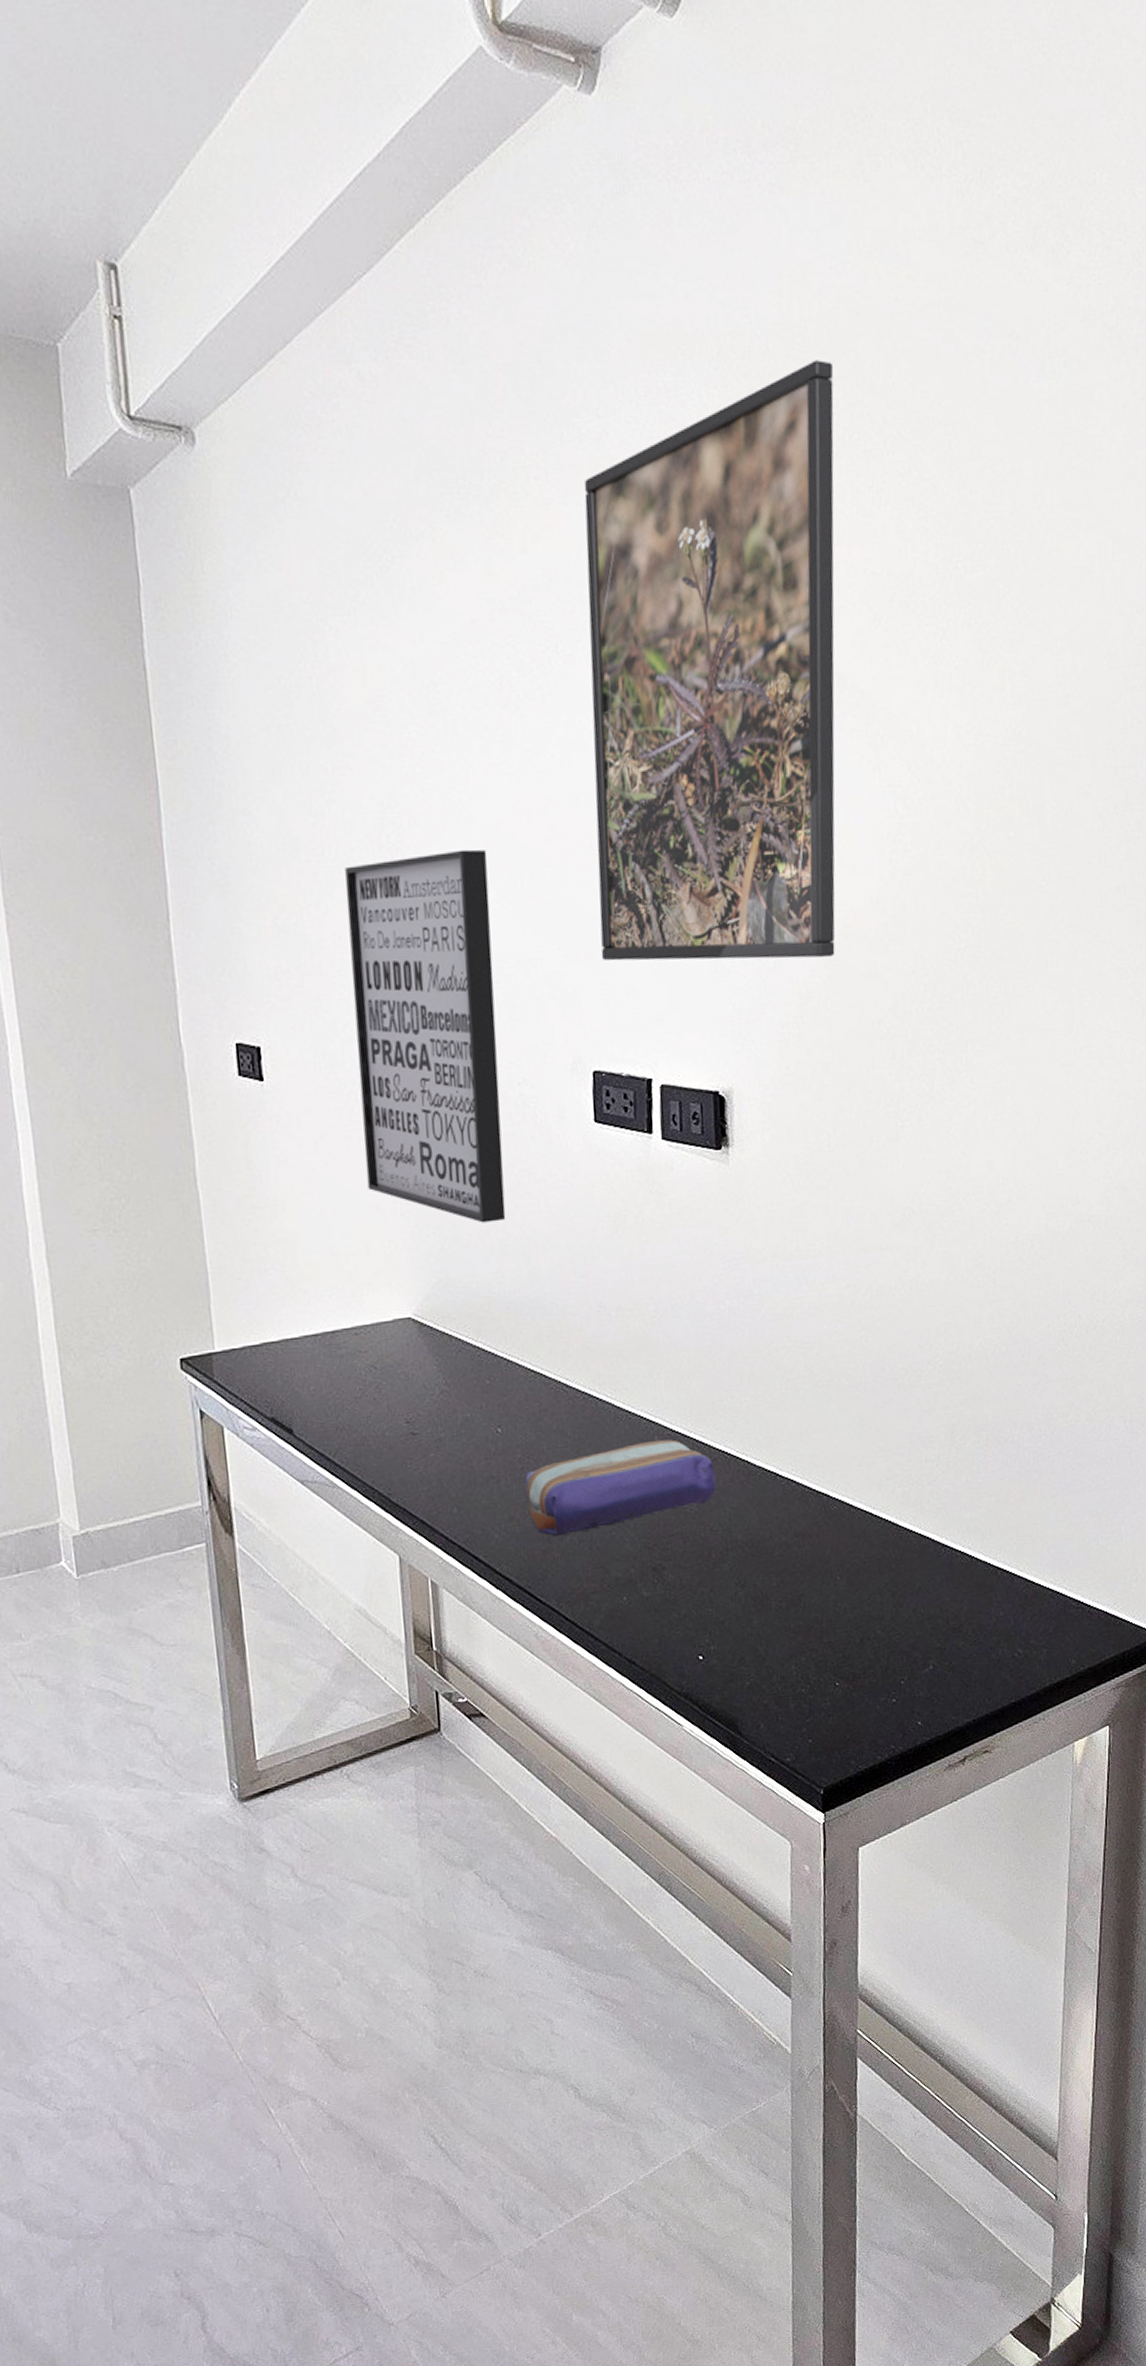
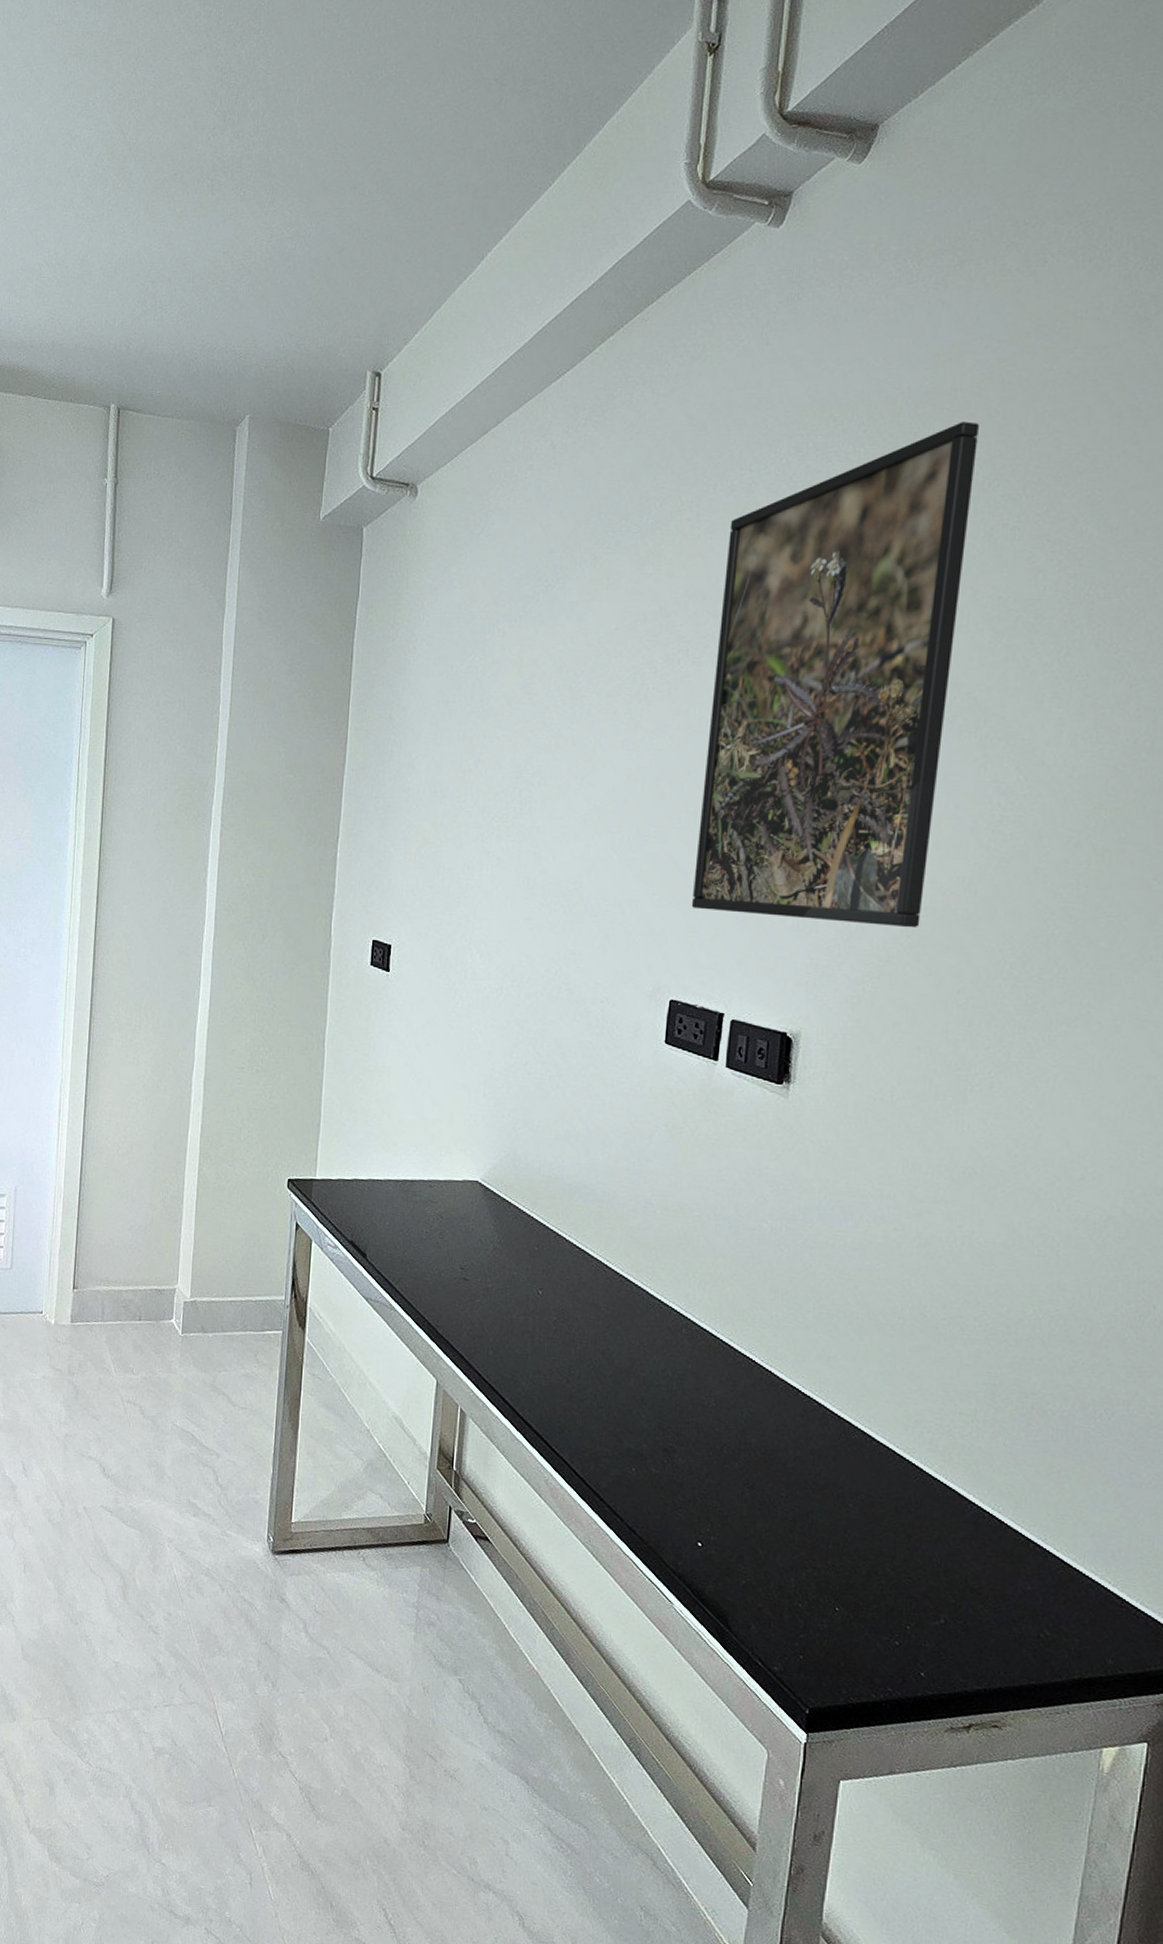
wall art: present [345,849,506,1223] -> none [459,807,602,1115]
pencil case: present [525,1439,716,1537] -> none [555,1331,738,1401]

